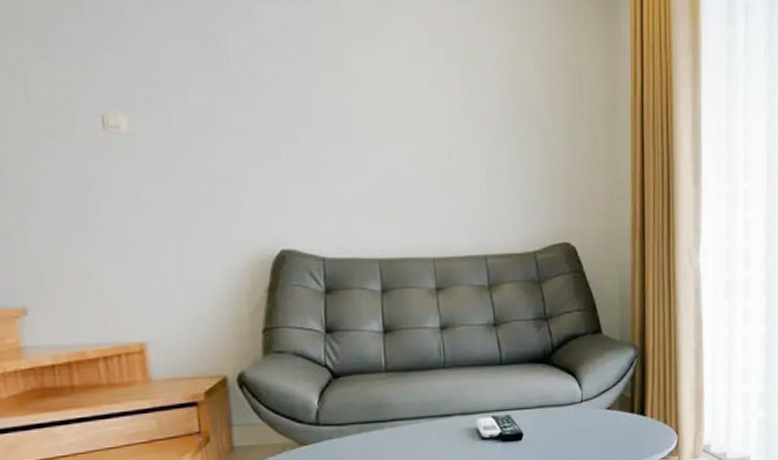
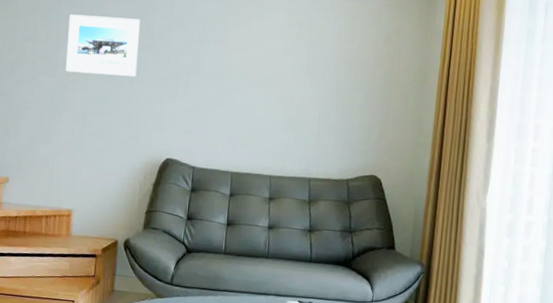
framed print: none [80,37,213,134] -> present [66,14,140,77]

